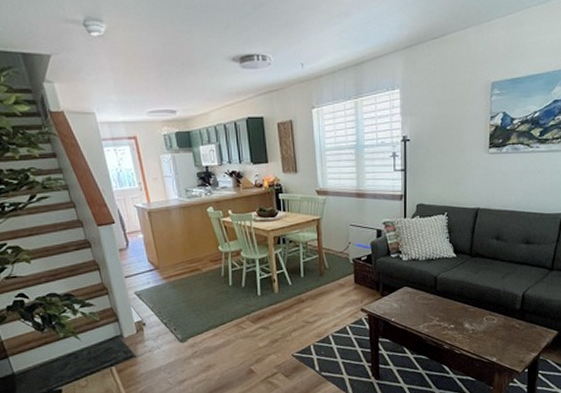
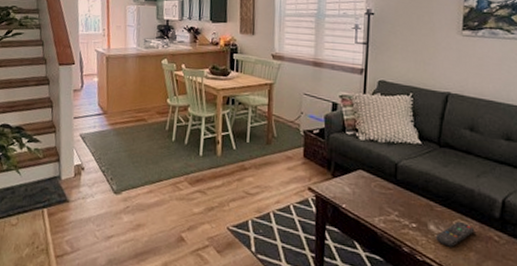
remote control: none [470,317,500,339] -> present [436,222,474,247]

